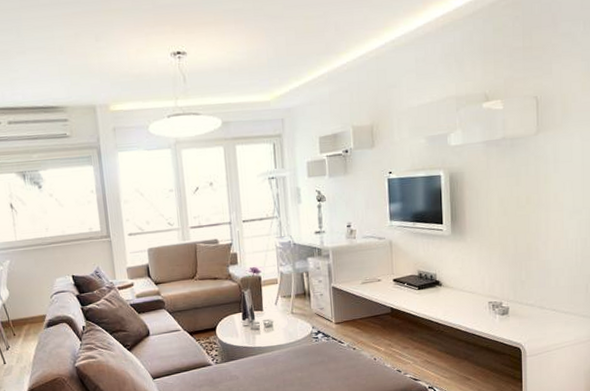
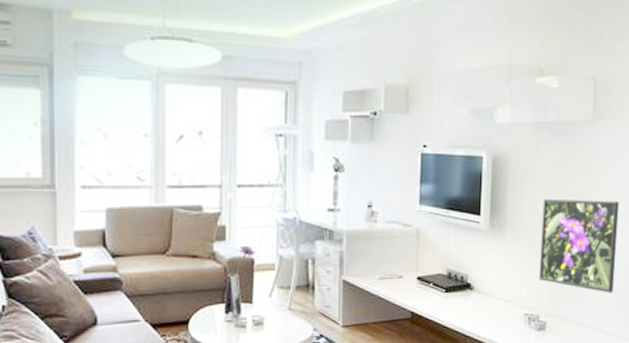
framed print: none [497,199,569,279] -> present [539,199,620,293]

